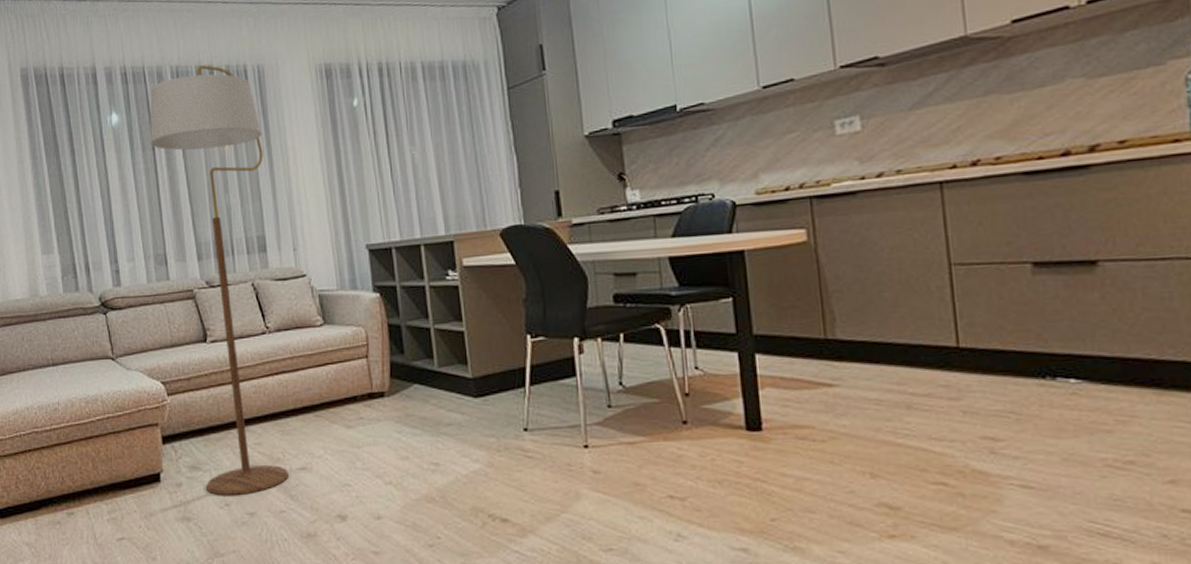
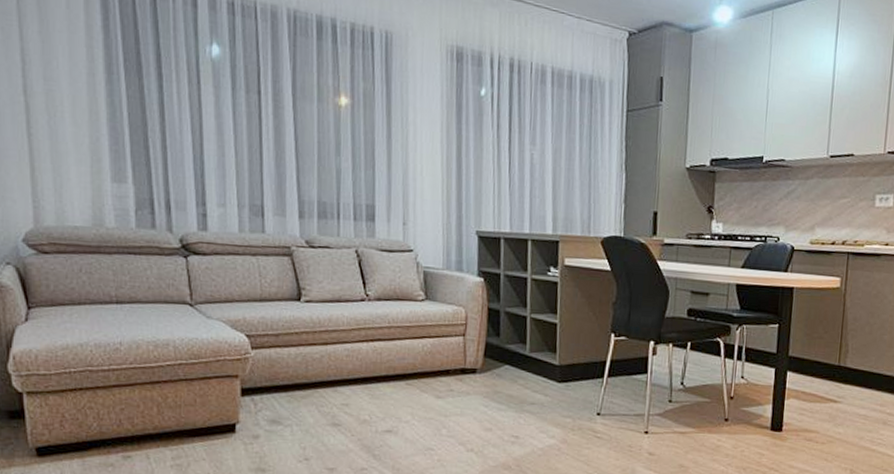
floor lamp: present [149,65,289,495] -> none [255,16,383,451]

